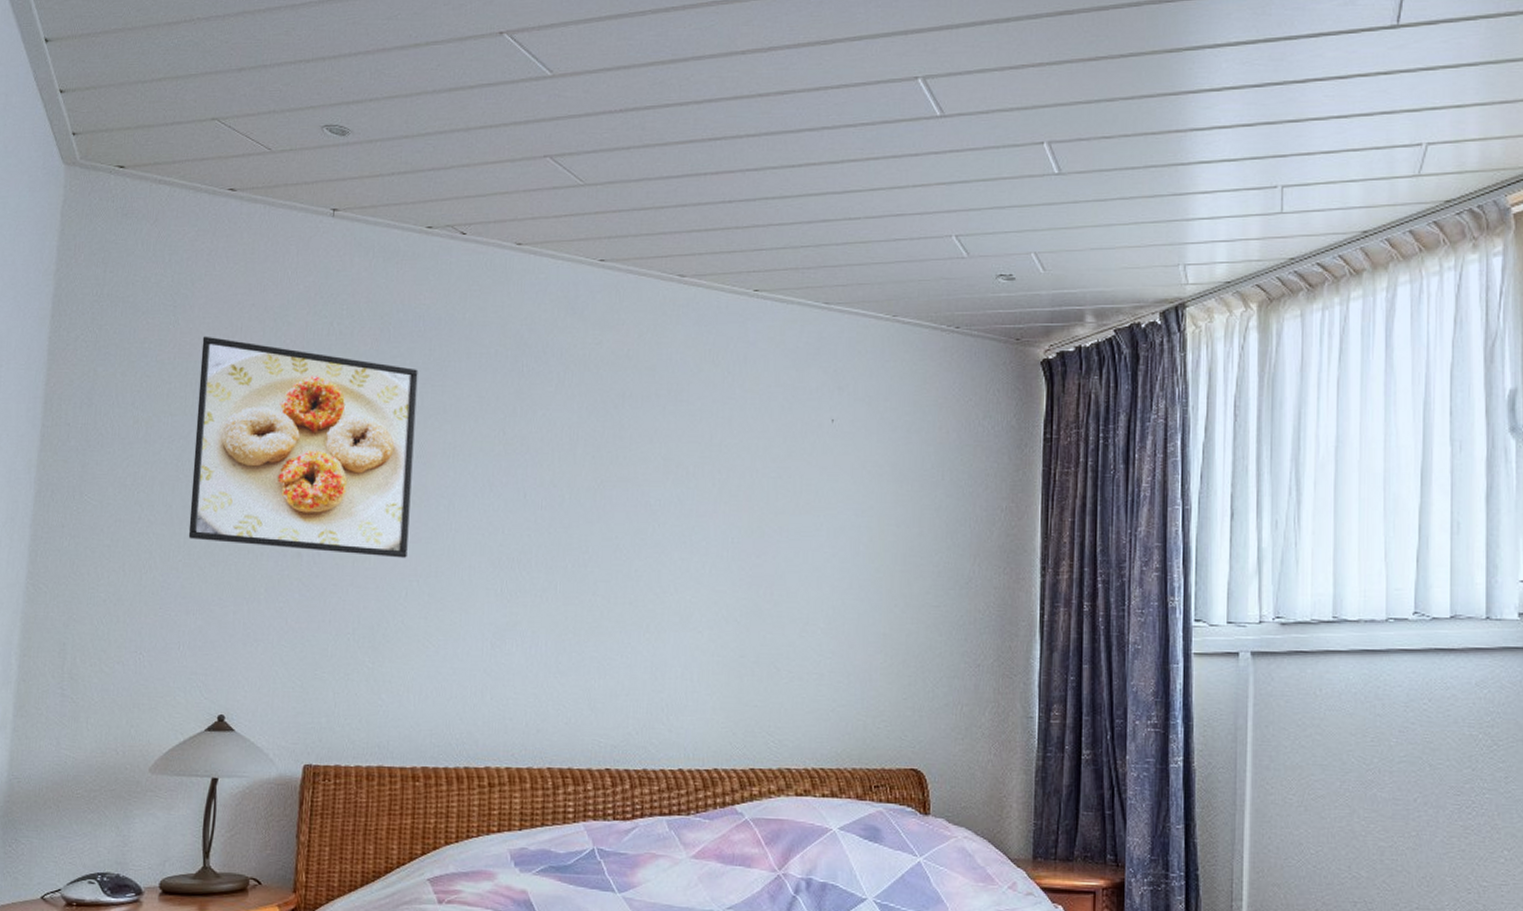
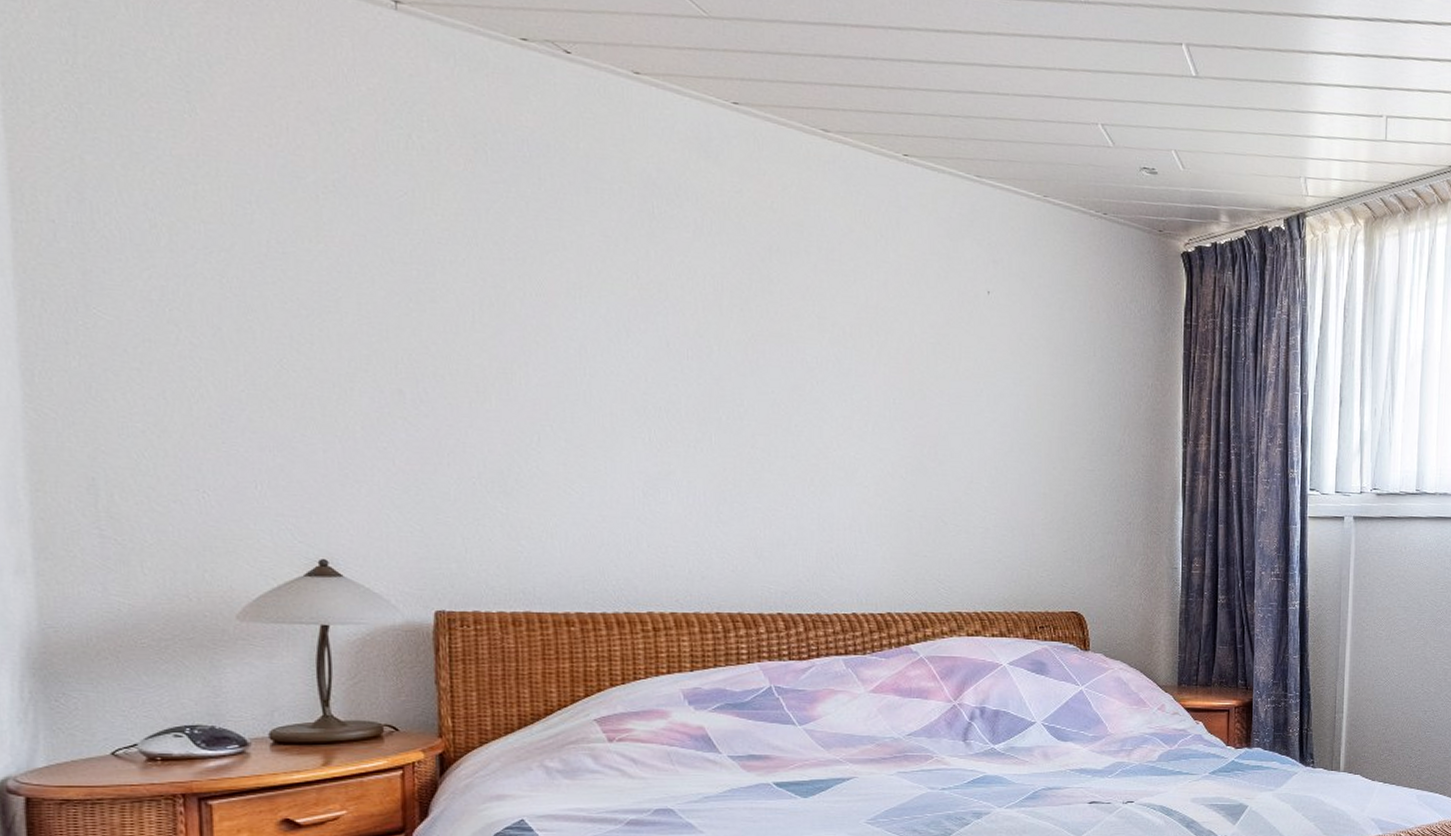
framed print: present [188,336,418,558] -> none [234,132,535,401]

